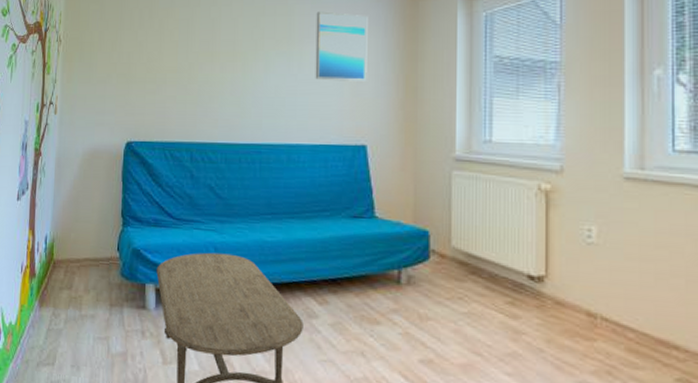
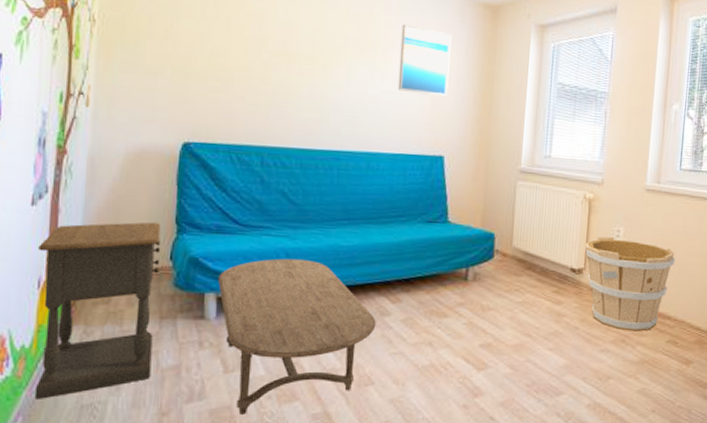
nightstand: none [18,215,110,372] -> present [34,222,161,399]
wooden bucket: none [545,237,679,363] -> present [585,237,676,332]

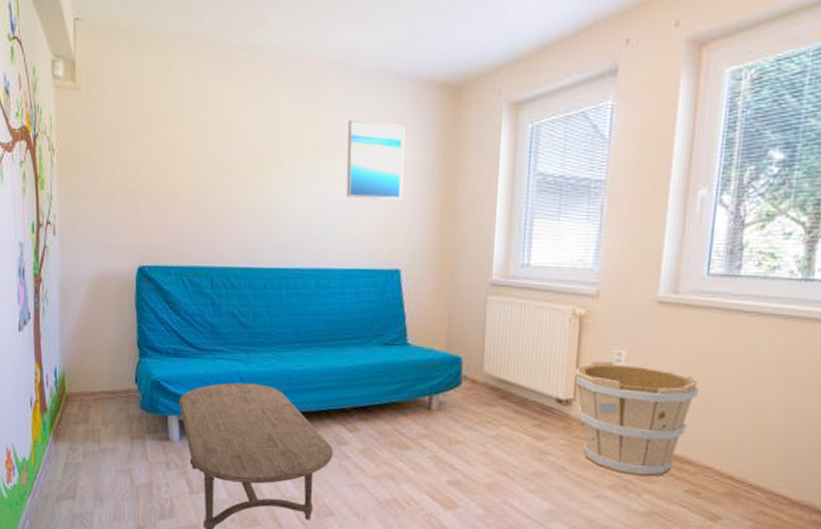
nightstand: present [34,222,161,399] -> none [27,345,127,507]

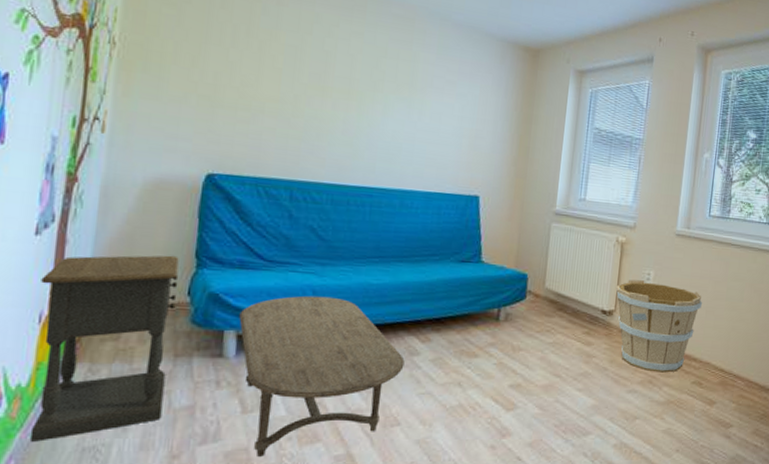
nightstand: none [27,345,127,507] -> present [29,255,179,442]
wall art: present [346,120,405,200] -> none [435,63,491,137]

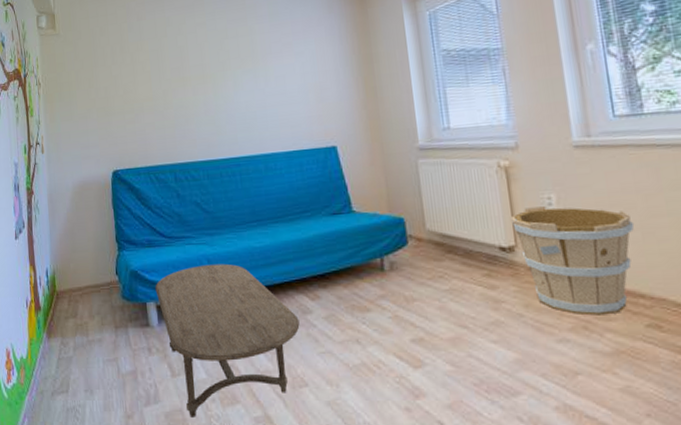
nightstand: present [29,255,179,442] -> none [23,242,115,403]

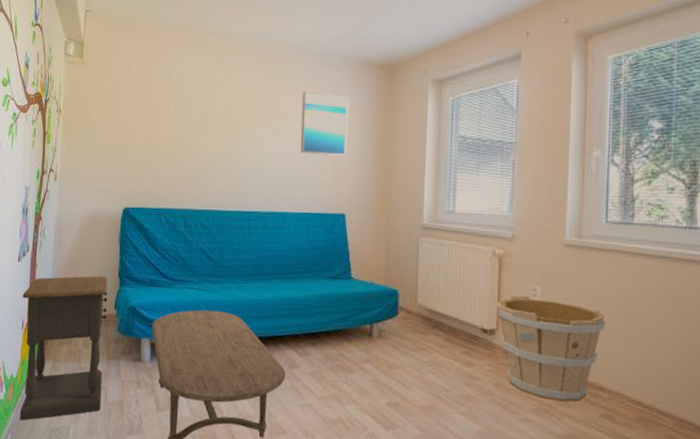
nightstand: none [23,242,115,403] -> present [19,275,108,421]
wall art: none [275,27,329,91] -> present [300,91,349,156]

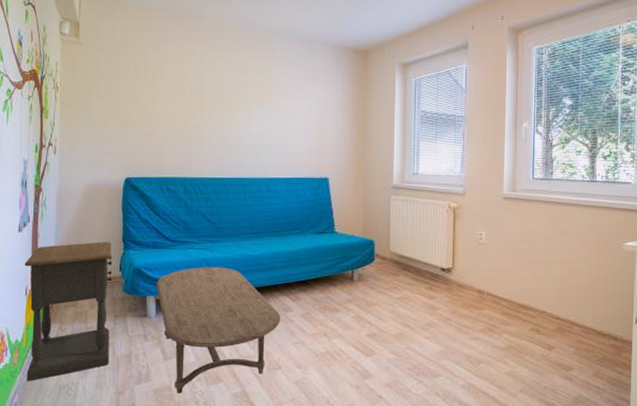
wall art: present [300,91,349,156] -> none [288,72,330,128]
wooden bucket: present [497,296,607,402] -> none [453,240,534,321]

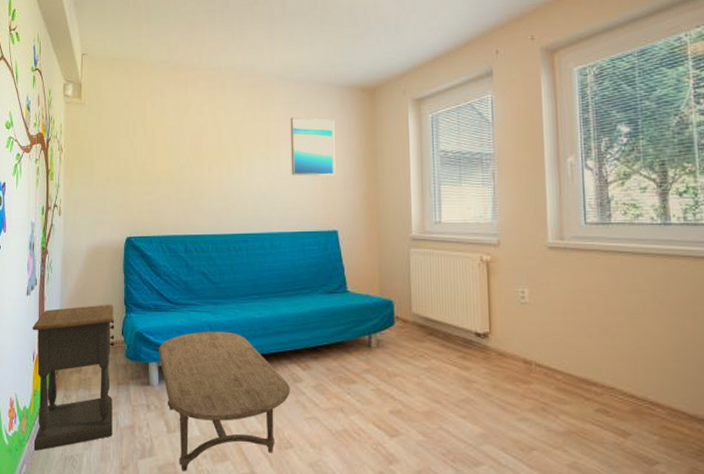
wall art: none [288,72,330,128] -> present [290,117,336,177]

